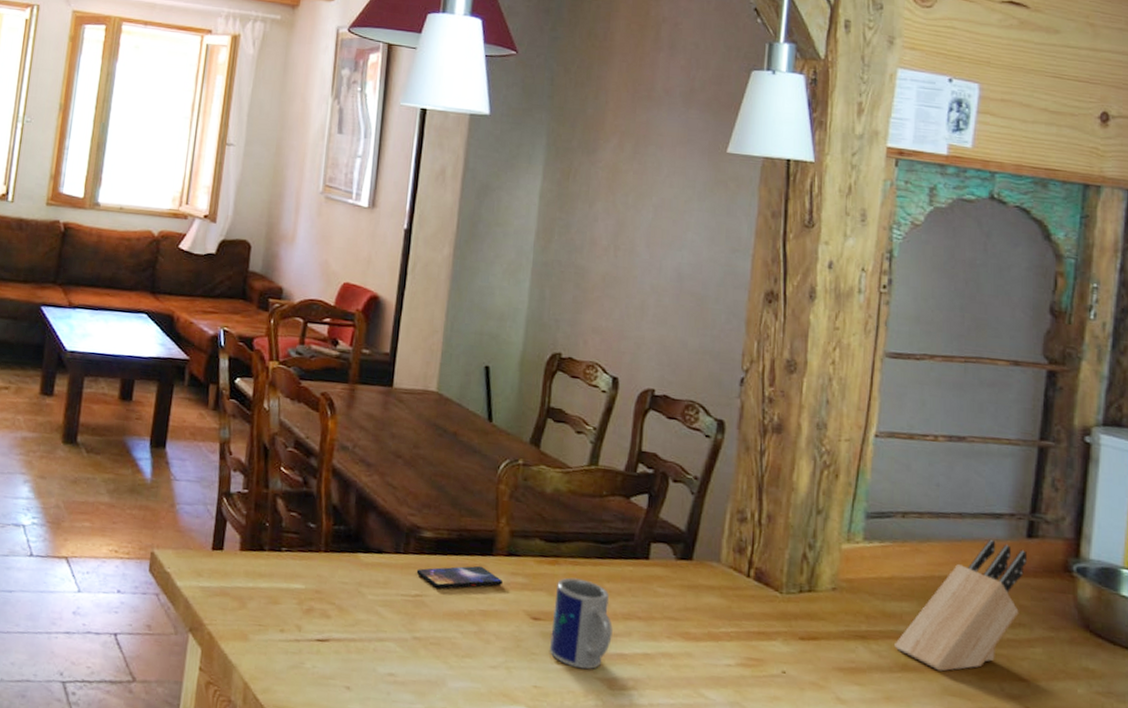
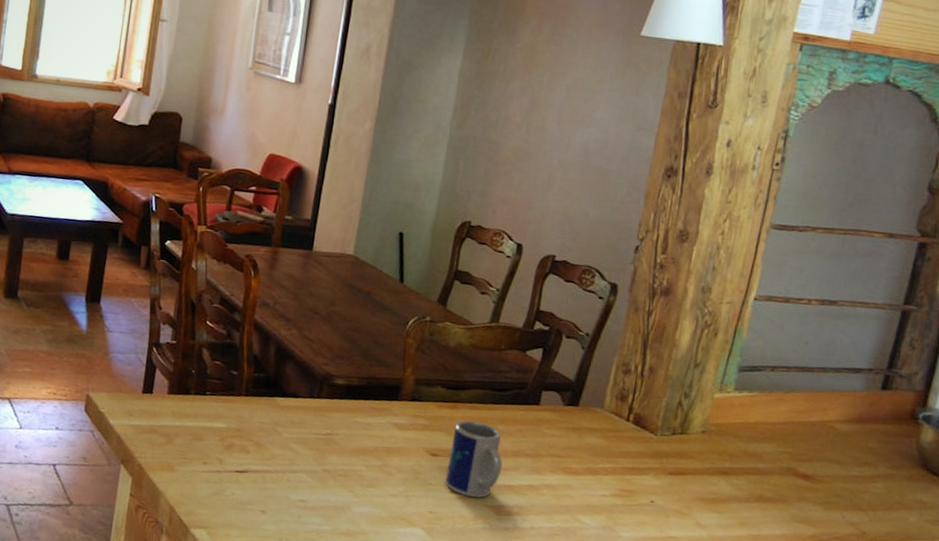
smartphone: present [416,565,502,589] -> none [328,409,406,429]
knife block: present [895,538,1027,672] -> none [752,390,880,502]

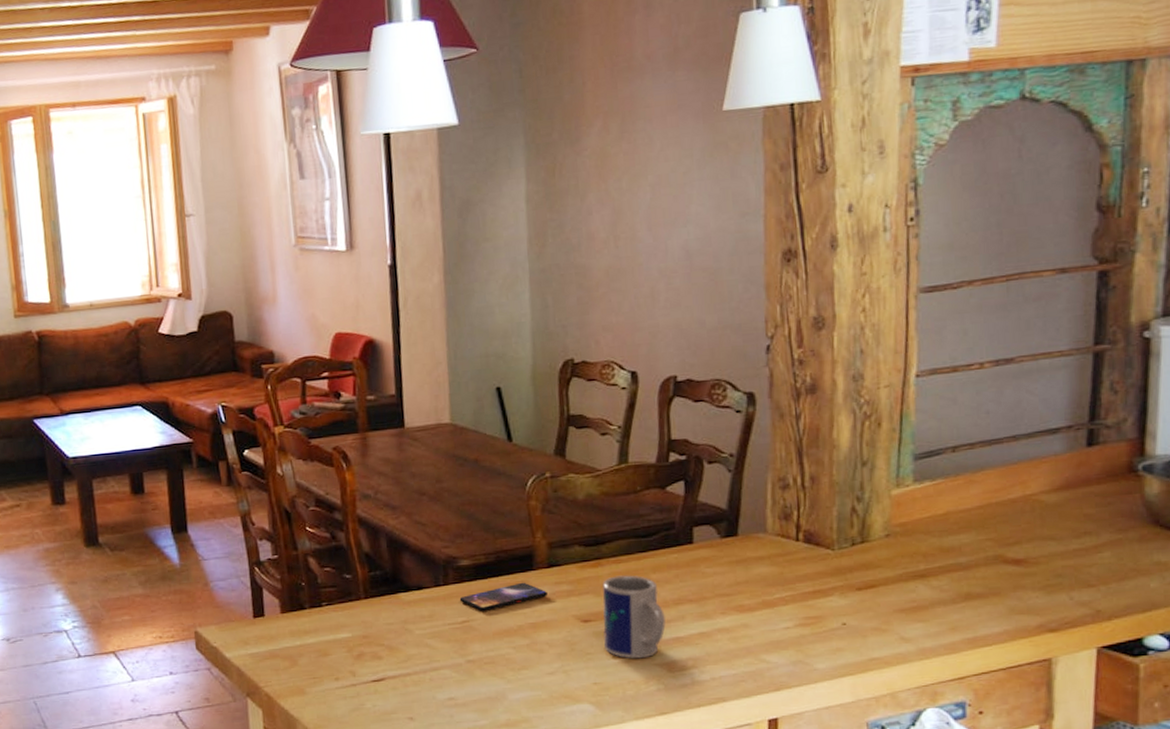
smartphone: none [328,409,406,429] -> present [459,582,547,611]

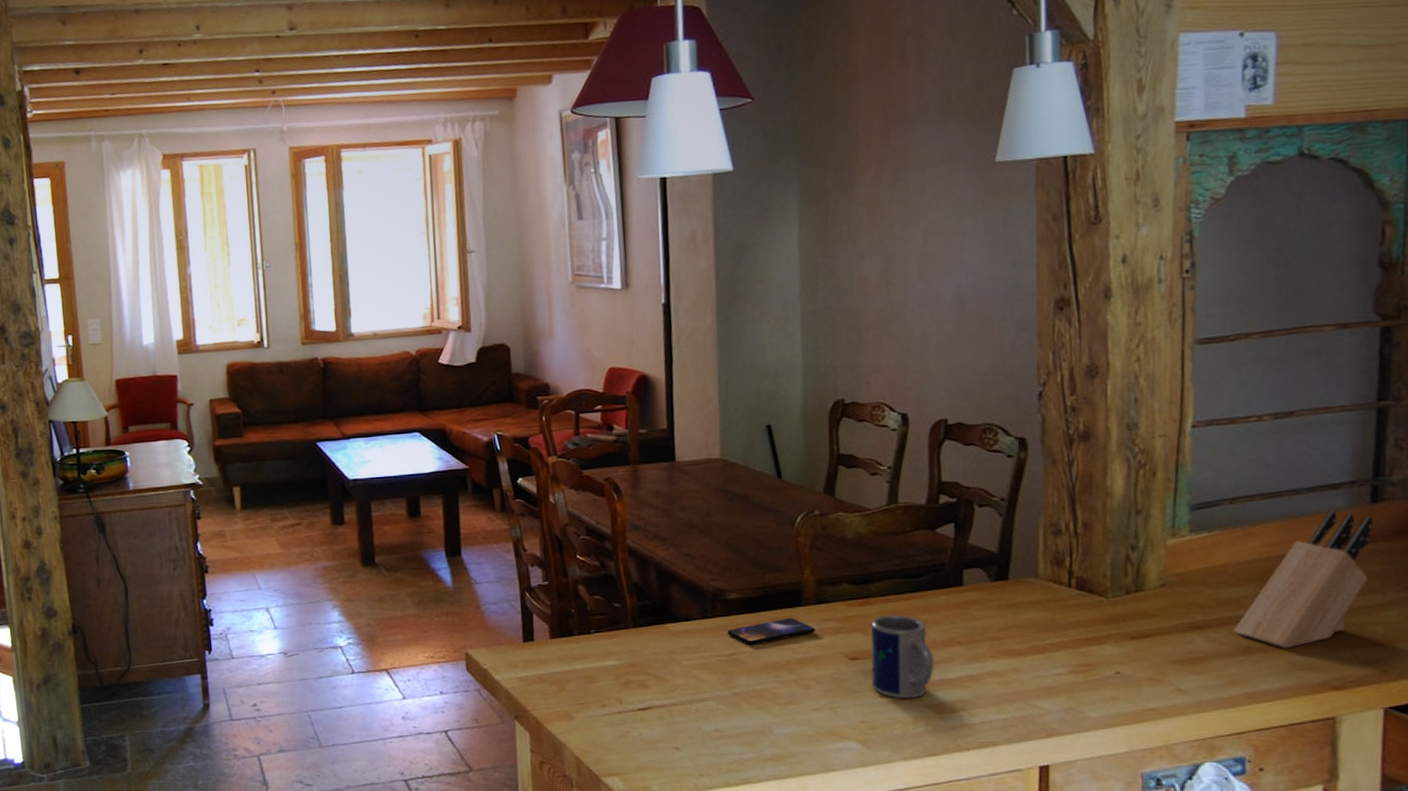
knife block: none [956,455,1088,594] -> present [1234,510,1373,649]

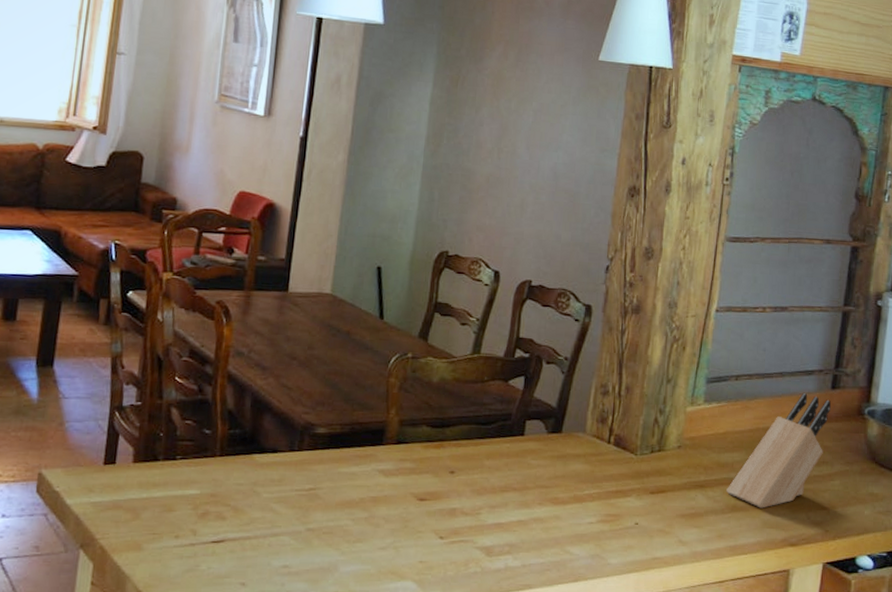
smartphone: present [727,617,815,645] -> none [310,455,392,481]
mug: present [871,614,935,699] -> none [435,458,492,541]

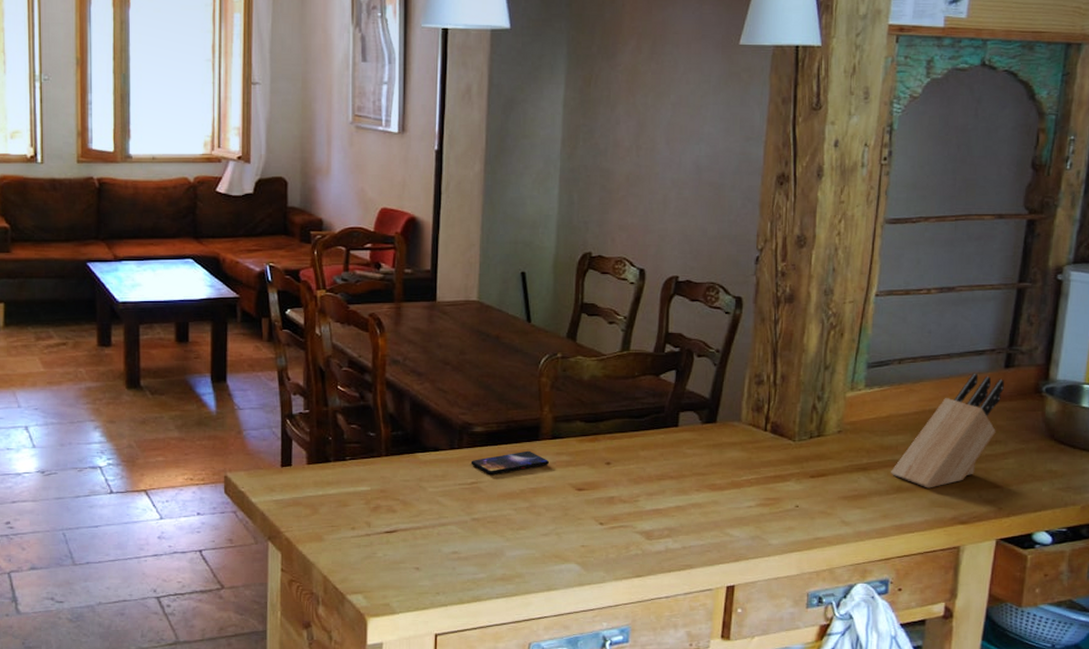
smartphone: none [310,455,392,481] -> present [471,450,549,474]

